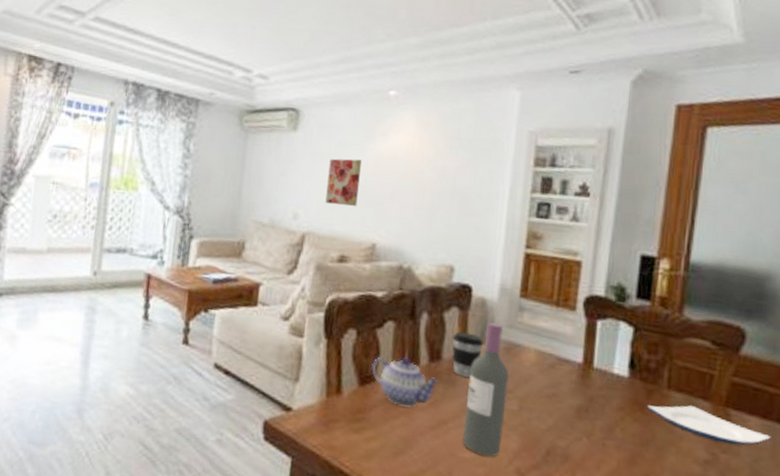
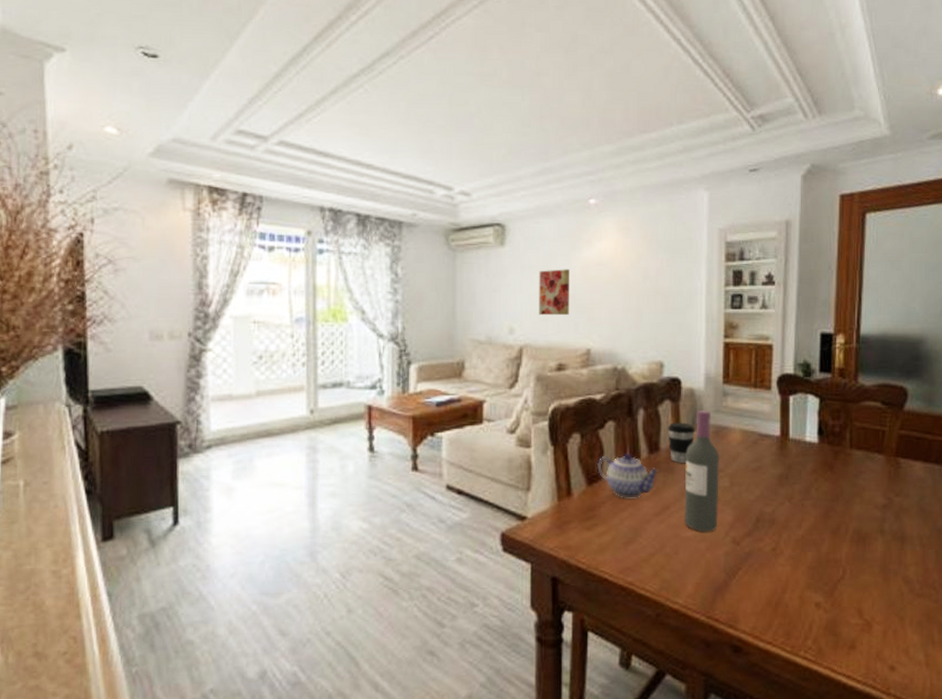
plate: present [647,405,771,445] -> none [835,460,932,488]

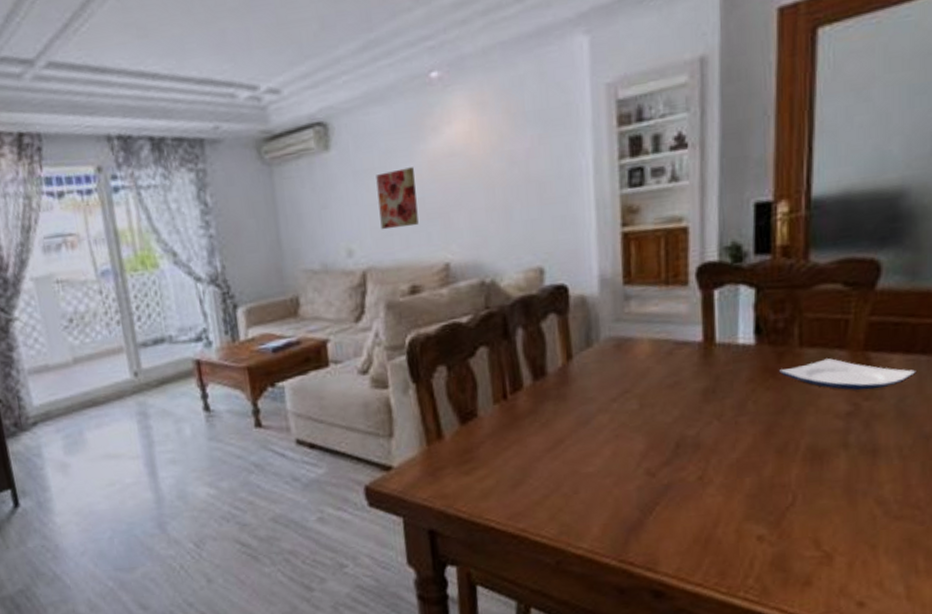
teapot: present [597,453,659,498] -> none [470,382,548,436]
coffee cup: present [667,422,696,463] -> none [554,338,591,388]
wine bottle: present [684,409,720,532] -> none [580,319,627,466]
plate: none [835,460,932,488] -> present [779,358,916,390]

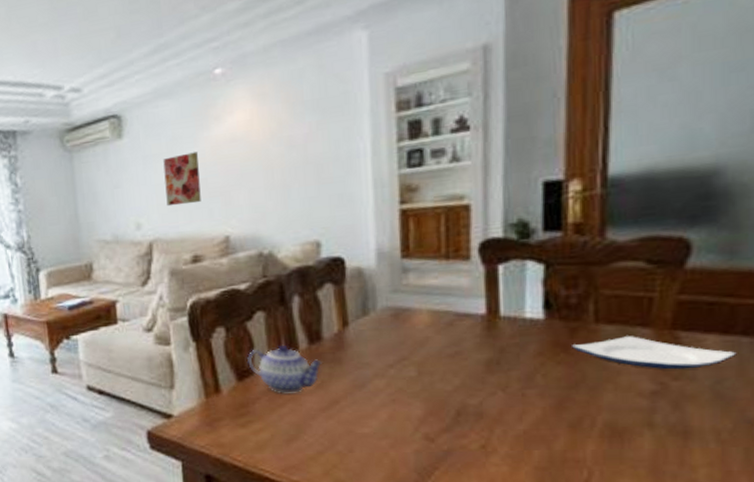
teapot: none [470,382,548,436] -> present [247,344,323,394]

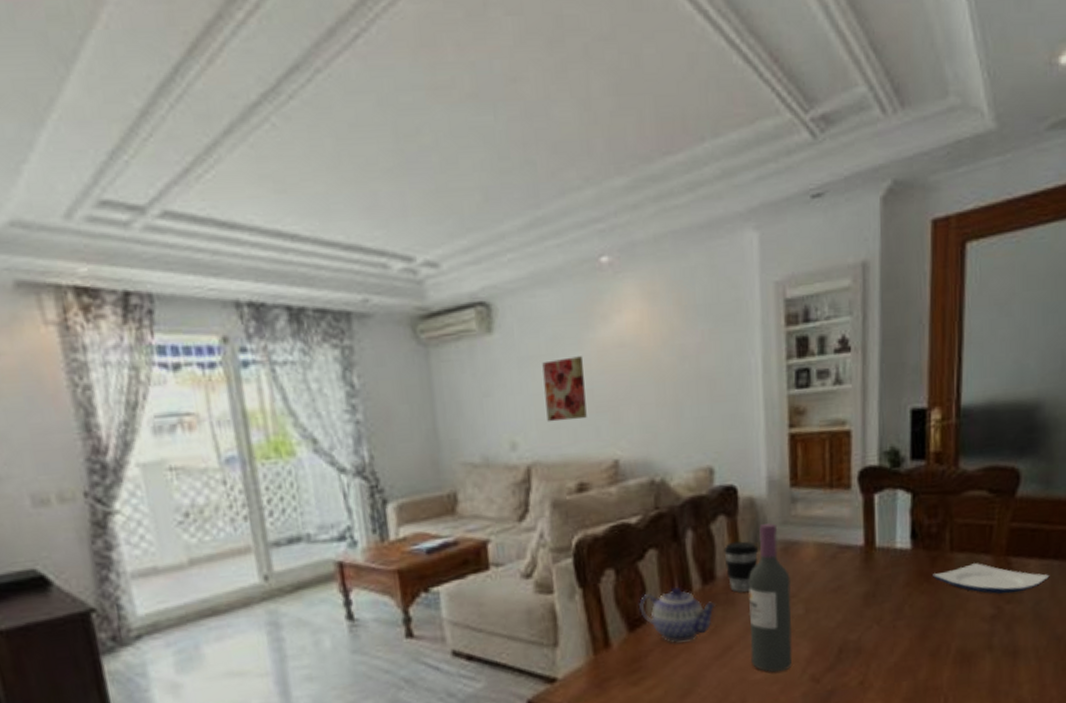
coffee cup: none [330,307,367,353] -> present [723,541,759,592]
wine bottle: none [356,290,404,428] -> present [748,522,793,672]

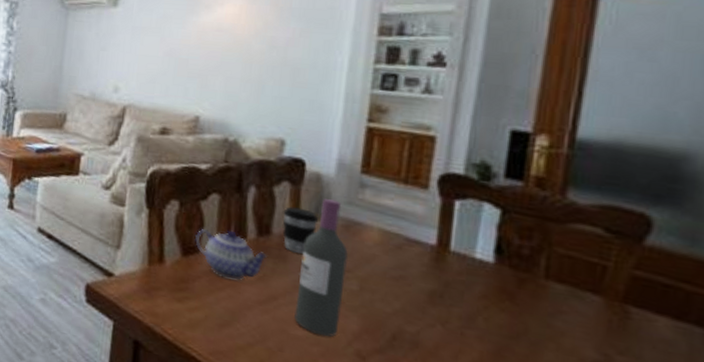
wall art: present [542,356,587,422] -> none [146,32,184,80]
plate: present [933,563,1050,594] -> none [518,295,688,349]

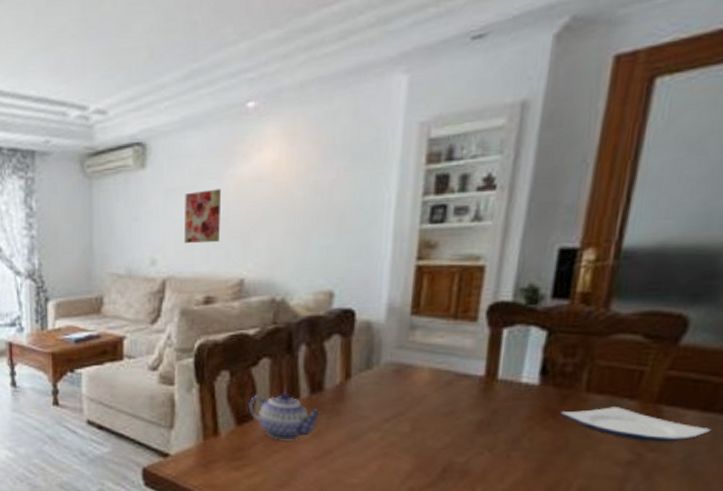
wall art: none [146,32,184,80] -> present [184,189,221,244]
coffee cup: present [282,206,319,254] -> none [334,359,371,404]
wine bottle: present [294,199,349,337] -> none [350,345,401,480]
plate: none [518,295,688,349] -> present [561,407,712,442]

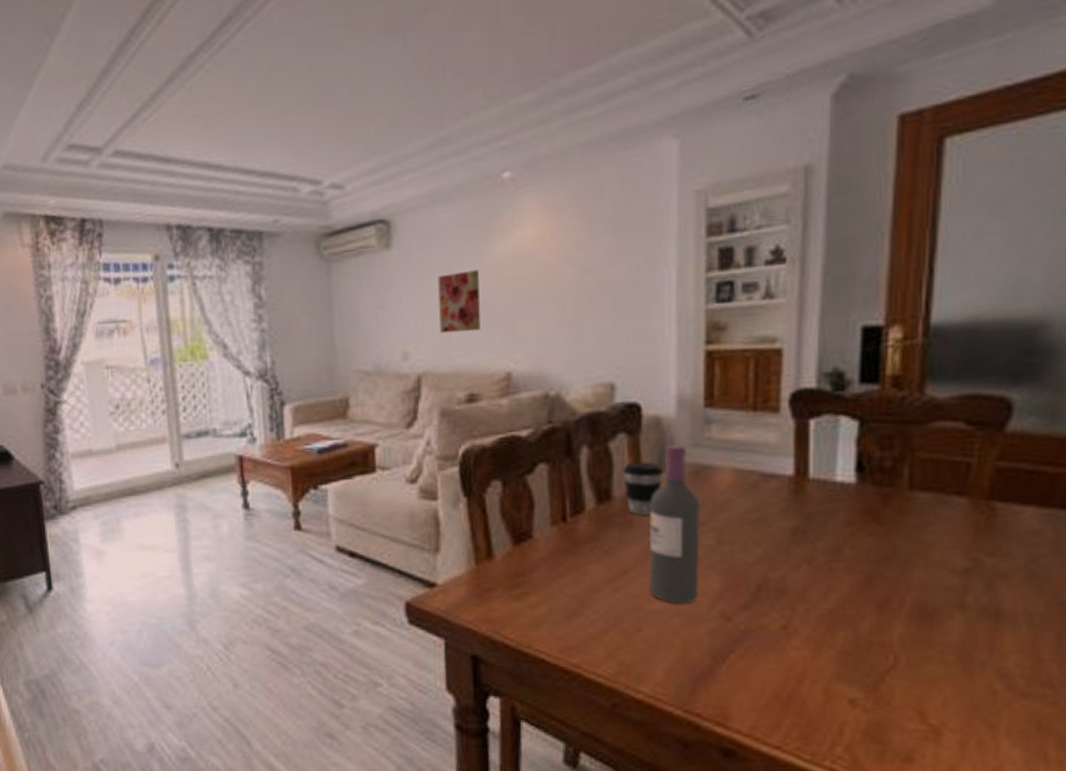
teapot: present [248,392,322,441] -> none [526,503,612,561]
coffee cup: none [334,359,371,404] -> present [622,461,664,515]
wine bottle: none [350,345,401,480] -> present [648,443,701,604]
plate: present [561,407,712,442] -> none [884,505,1053,545]

